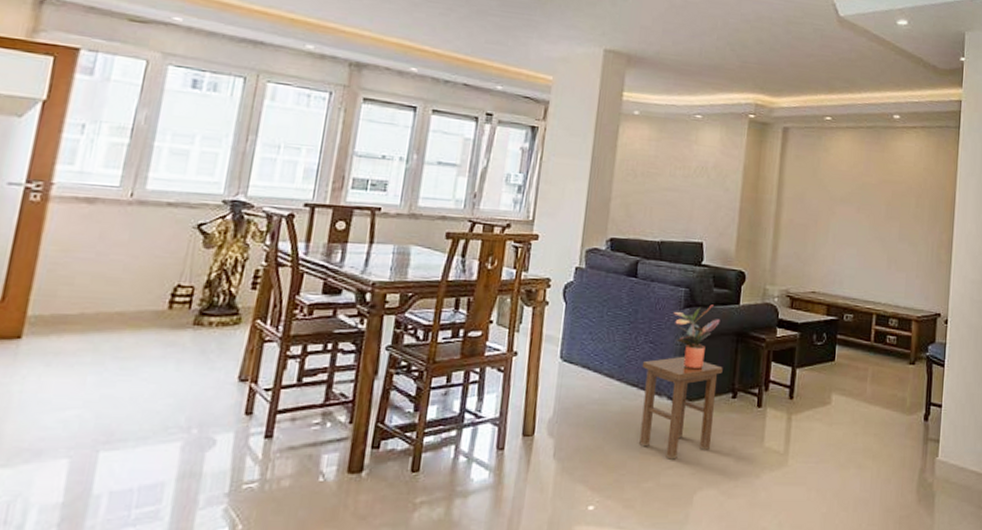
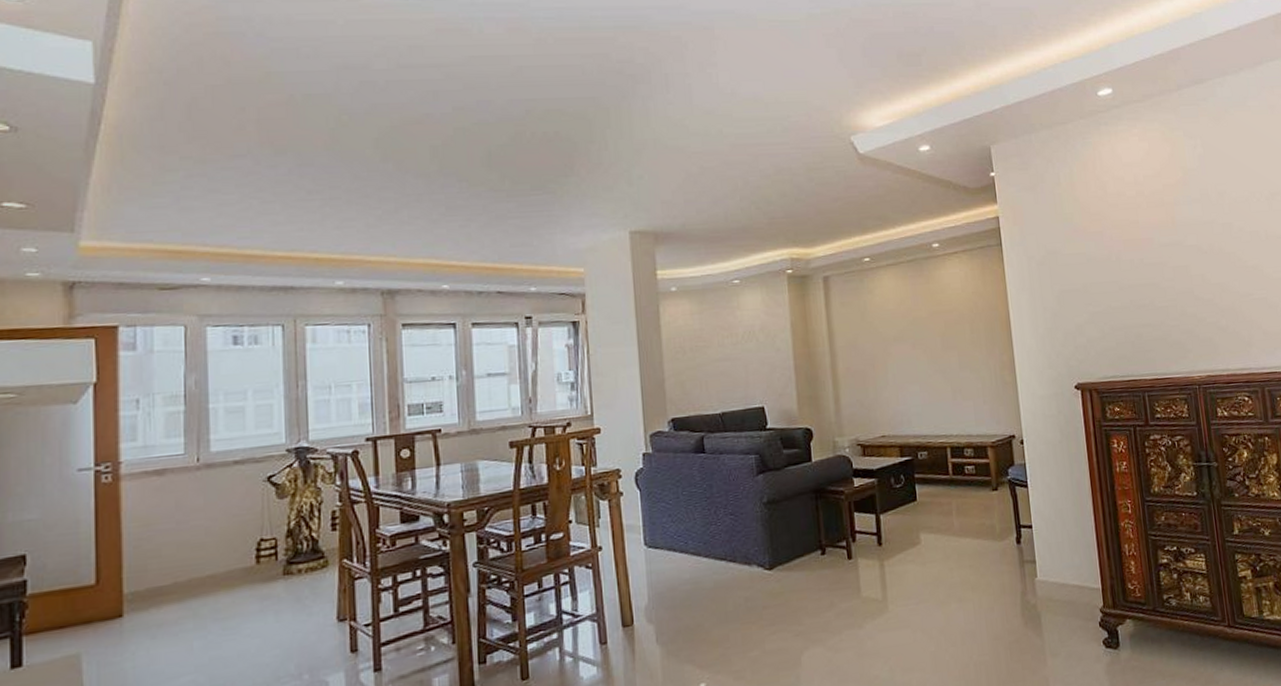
stool: present [639,356,723,460] -> none [726,522,808,626]
potted plant: present [673,304,721,368] -> none [747,466,796,533]

